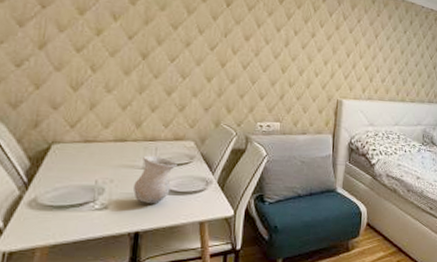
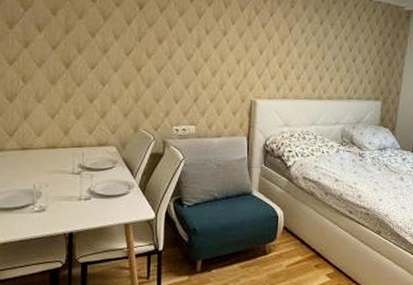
vase: present [132,155,177,204] -> none [65,161,102,207]

